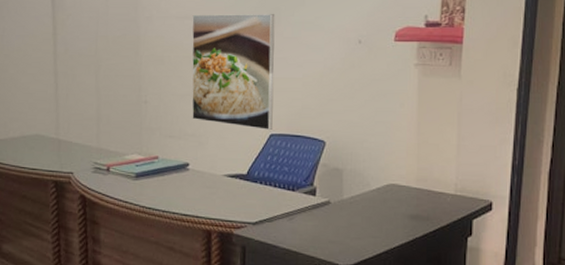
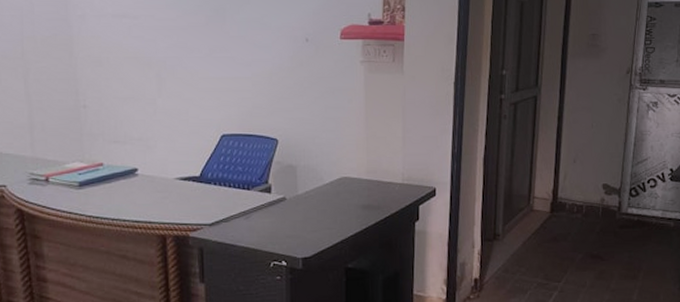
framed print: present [191,14,275,131] -> none [131,12,223,131]

